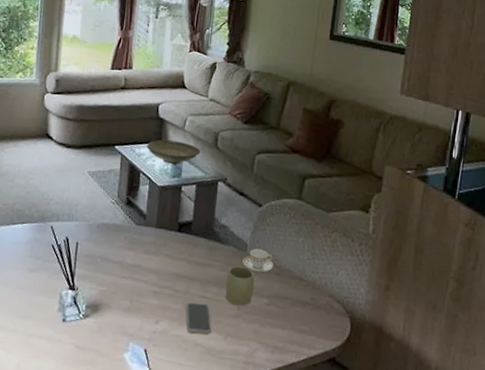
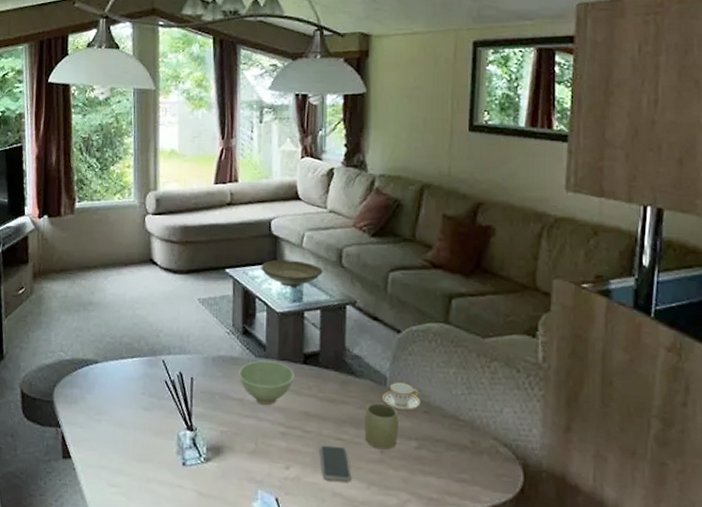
bowl: none [120,228,170,267] -> present [238,360,295,405]

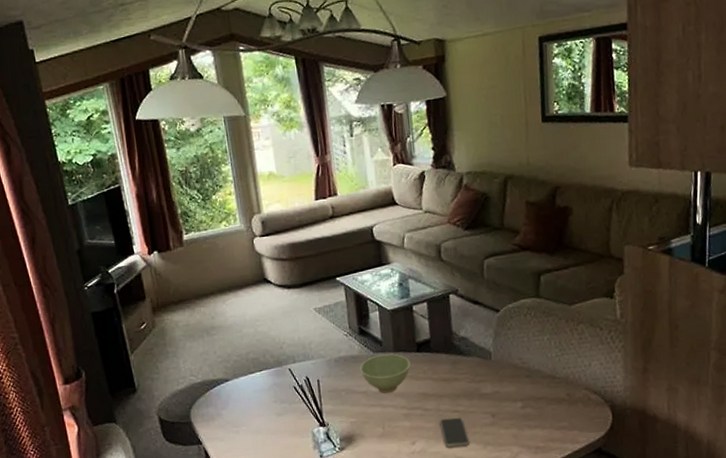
decorative bowl: present [261,259,323,287] -> none [368,260,425,286]
mug: present [364,402,399,450] -> none [475,374,506,414]
teacup: present [382,382,421,411] -> none [489,354,522,379]

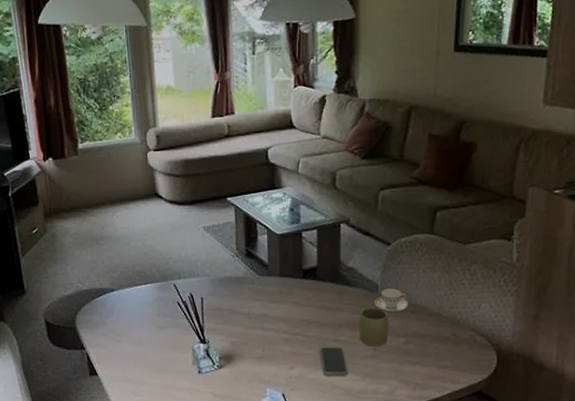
bowl: present [360,353,411,393] -> none [244,278,295,316]
mug: none [475,374,506,414] -> present [359,307,389,346]
teacup: none [489,354,522,379] -> present [374,288,408,313]

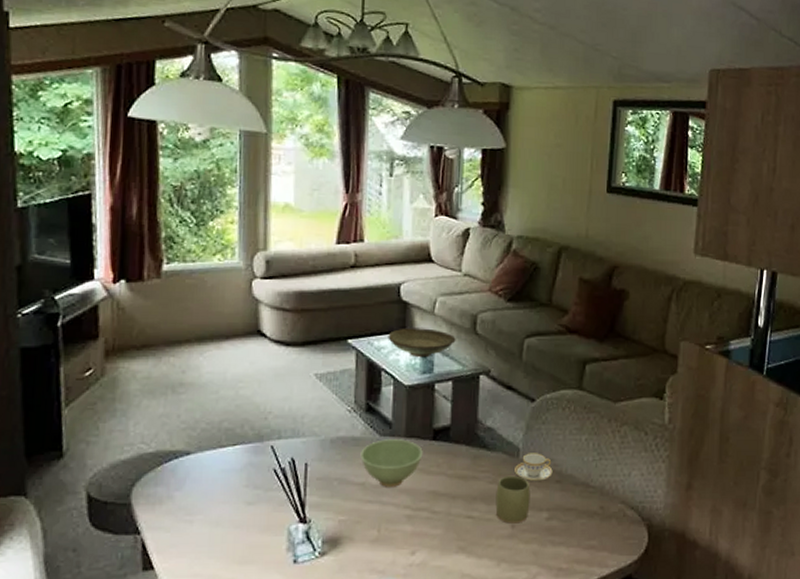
bowl: none [244,278,295,316] -> present [360,439,423,487]
decorative bowl: none [260,185,318,211] -> present [388,328,456,358]
mobile phone: present [320,347,348,375] -> none [448,524,481,561]

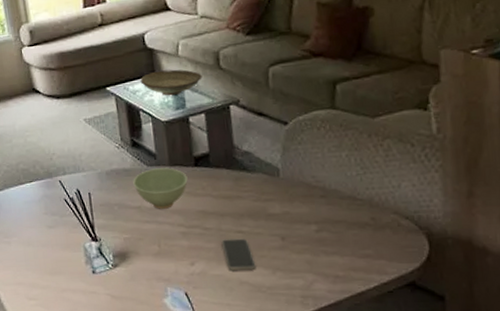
mobile phone: none [448,524,481,561] -> present [221,238,256,270]
mug: present [495,475,530,524] -> none [261,193,297,237]
teacup: present [515,453,553,482] -> none [277,171,316,198]

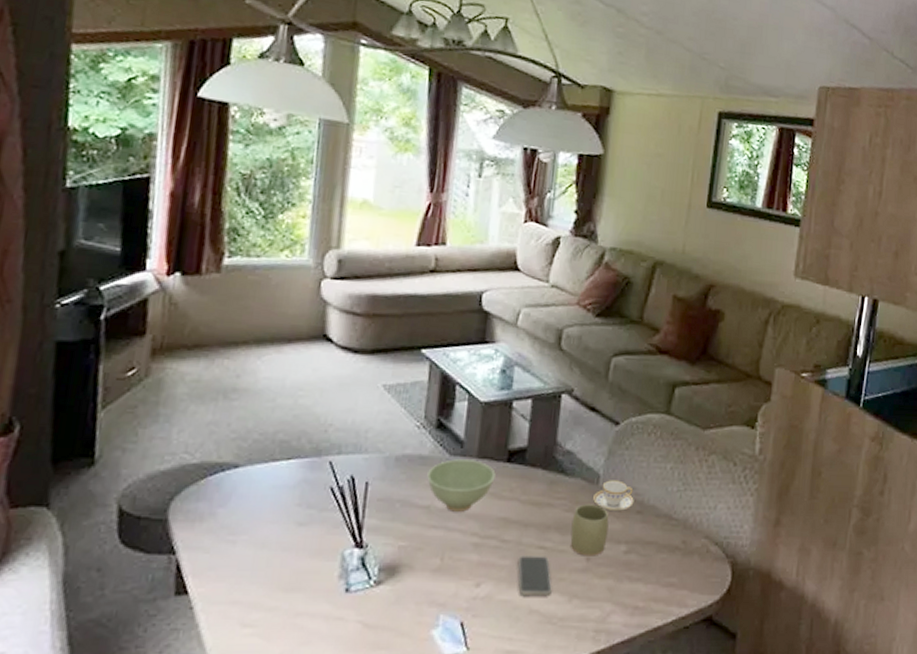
decorative bowl: present [140,69,203,96] -> none [465,339,539,373]
mug: none [261,193,297,237] -> present [570,504,609,556]
teacup: none [277,171,316,198] -> present [593,480,634,512]

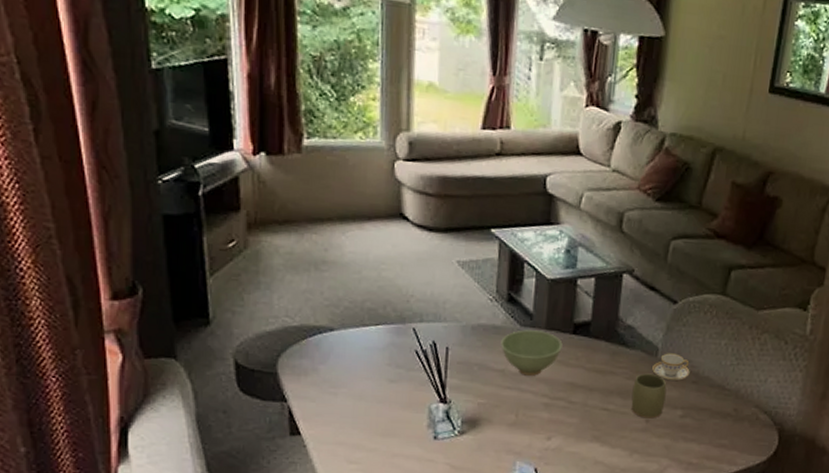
mobile phone: present [518,556,552,595] -> none [584,415,615,450]

